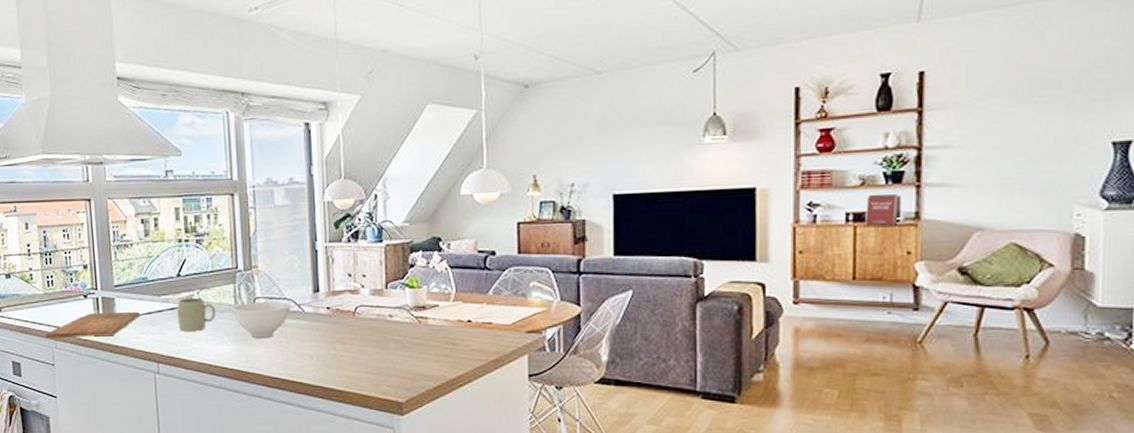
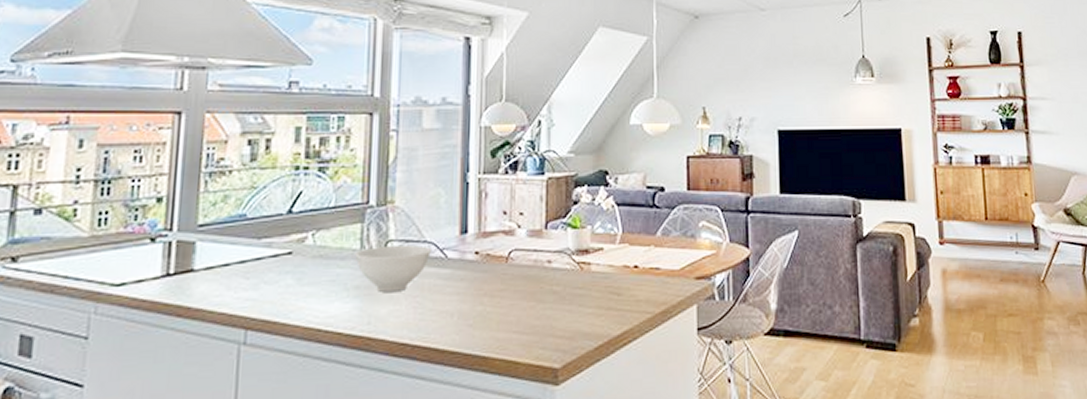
cutting board: present [45,311,140,339] -> none [81,259,229,301]
mug: present [177,297,215,331] -> none [281,240,334,285]
books: present [865,194,903,227] -> none [989,138,1018,169]

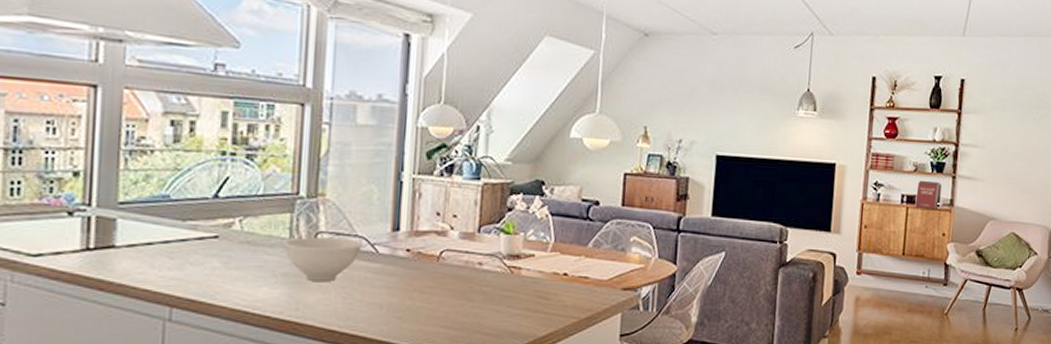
books: none [989,138,1018,169] -> present [915,180,943,210]

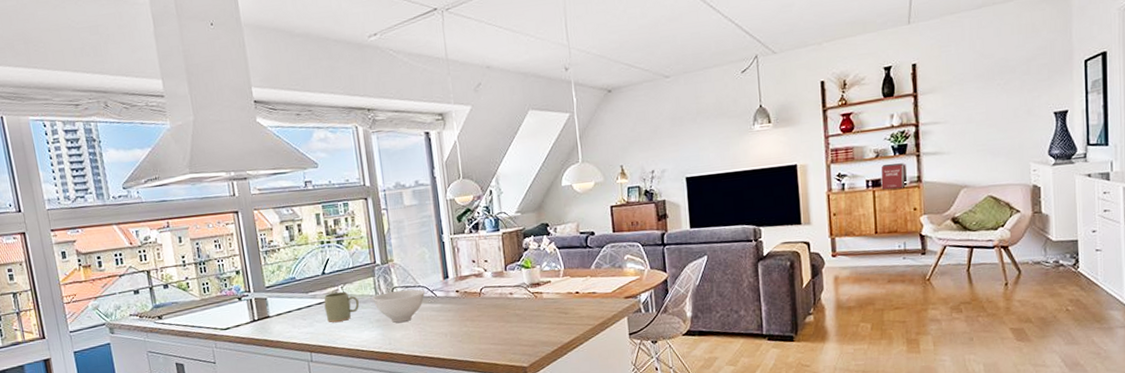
mug: none [206,225,262,268] -> present [324,291,359,322]

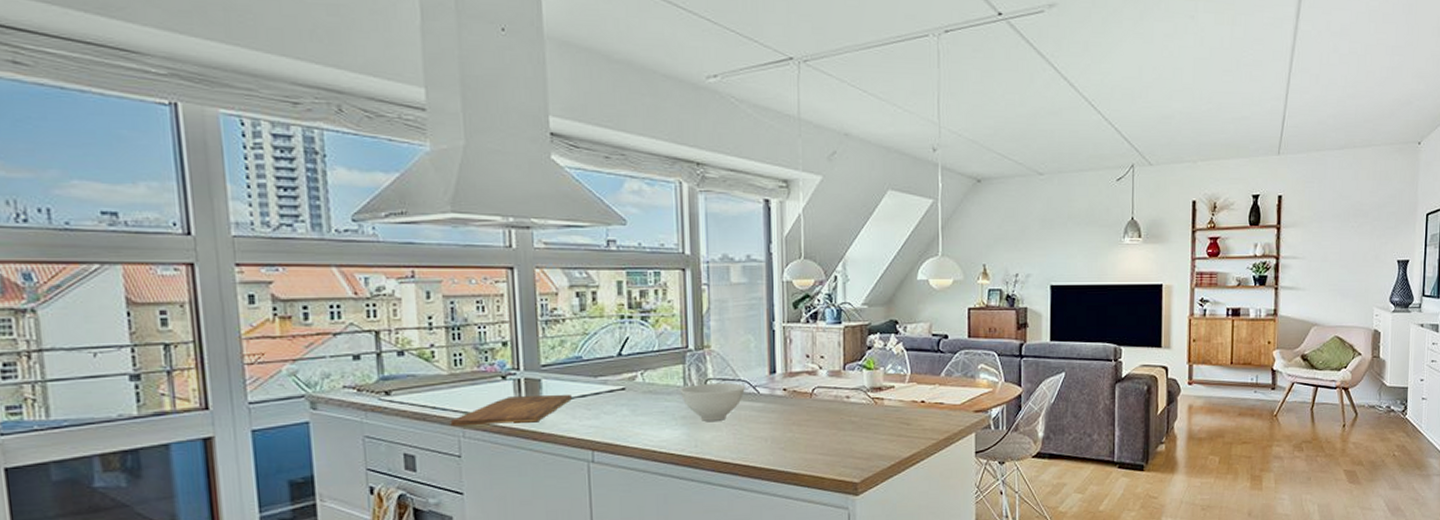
cutting board: none [205,308,291,340] -> present [450,394,572,427]
mug: present [324,291,359,322] -> none [617,379,662,415]
books: present [881,163,908,190] -> none [1240,293,1266,320]

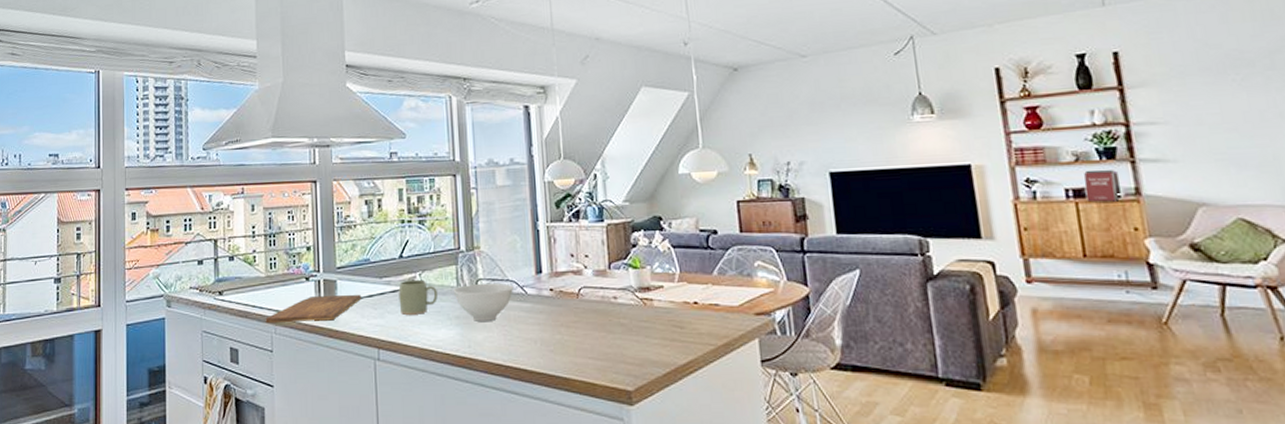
mug: none [617,379,662,415] -> present [398,279,437,315]
books: none [1240,293,1266,320] -> present [1084,170,1123,203]

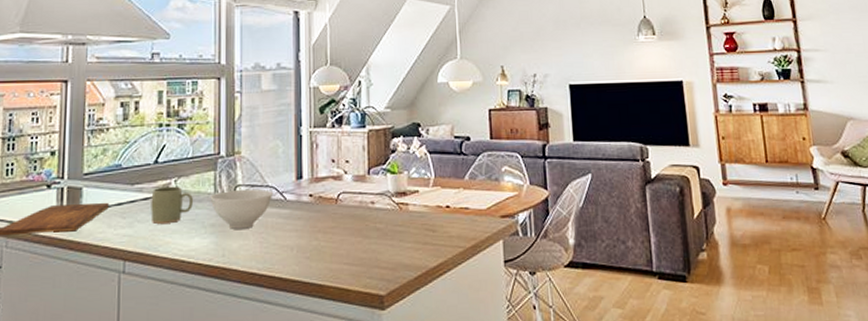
books: present [1084,170,1123,203] -> none [767,88,795,116]

